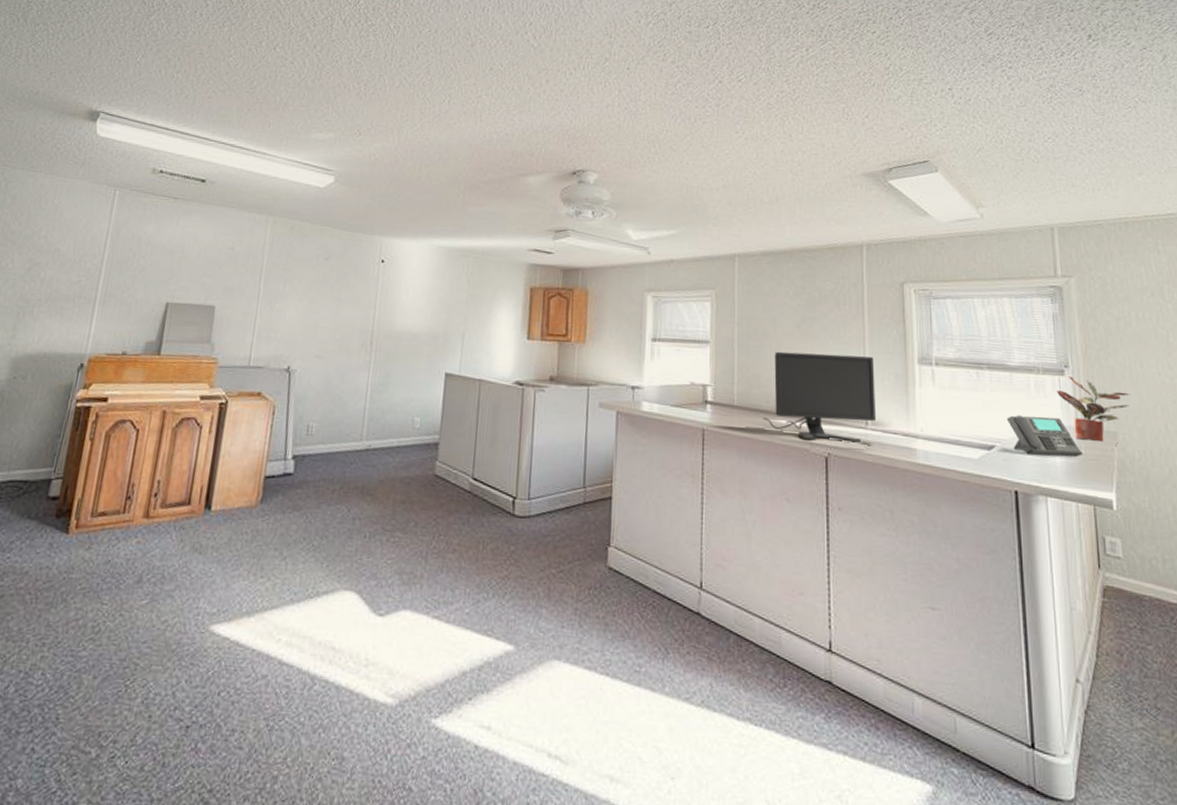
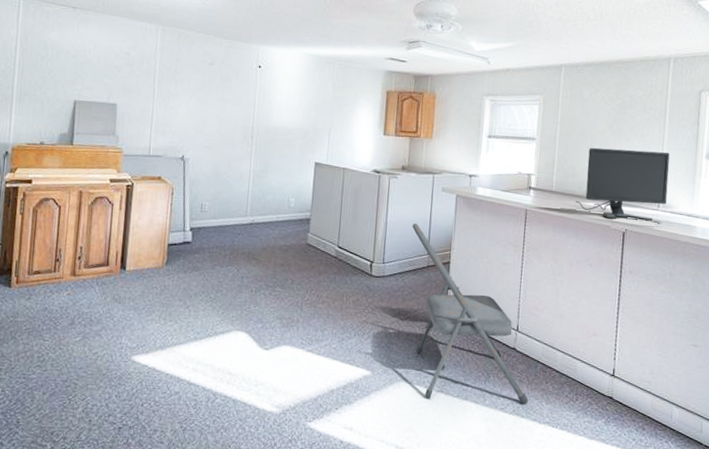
folding chair: none [564,447,722,693] -> present [412,223,529,405]

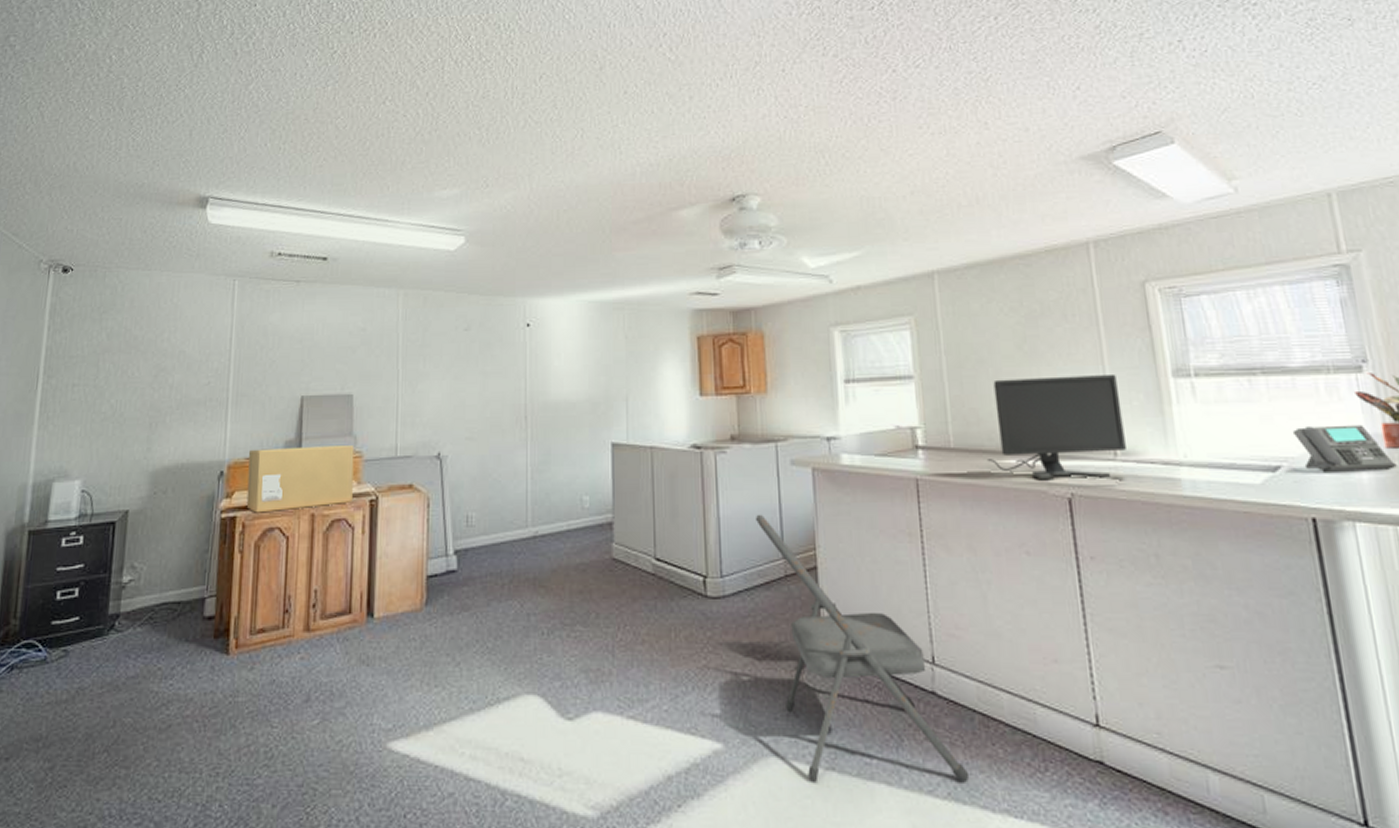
box: none [26,137,116,187] -> present [246,446,354,513]

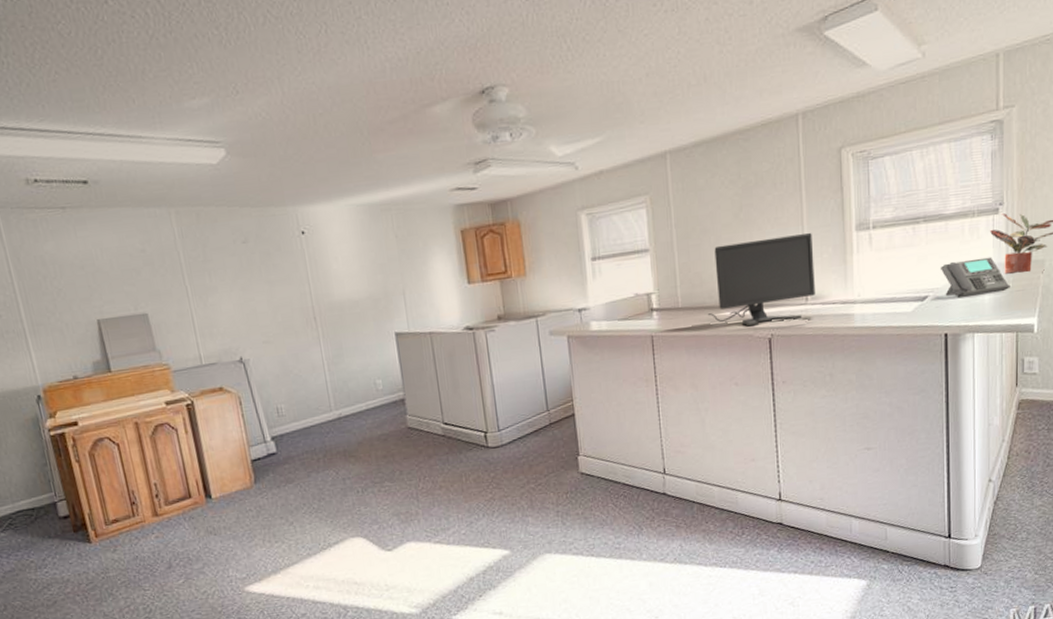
box: present [246,446,354,513] -> none [60,360,170,428]
folding chair: present [756,514,970,783] -> none [523,378,690,566]

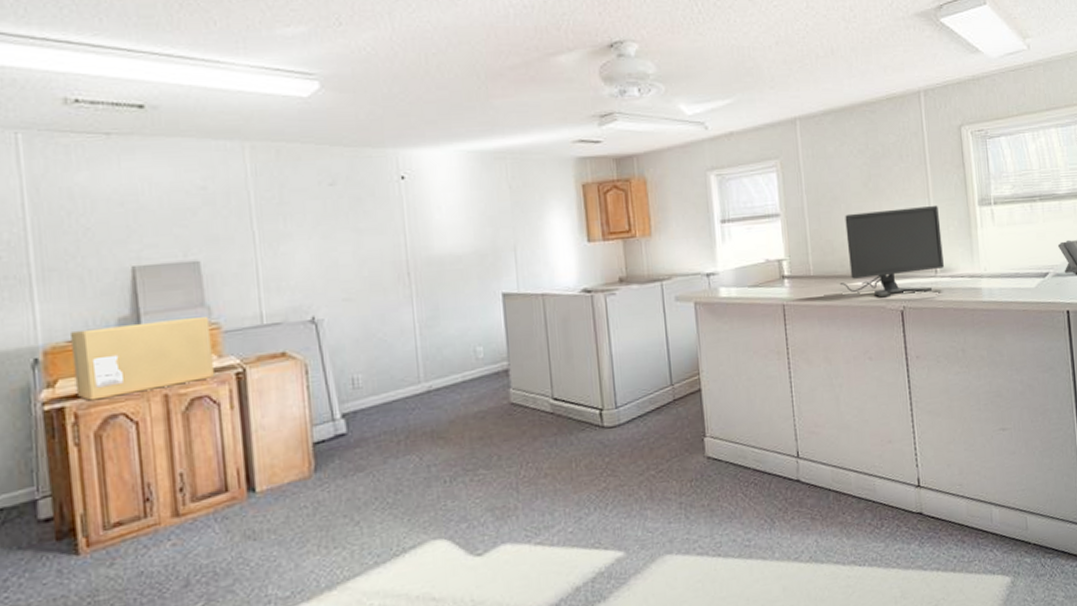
box: none [60,360,170,428] -> present [71,317,214,401]

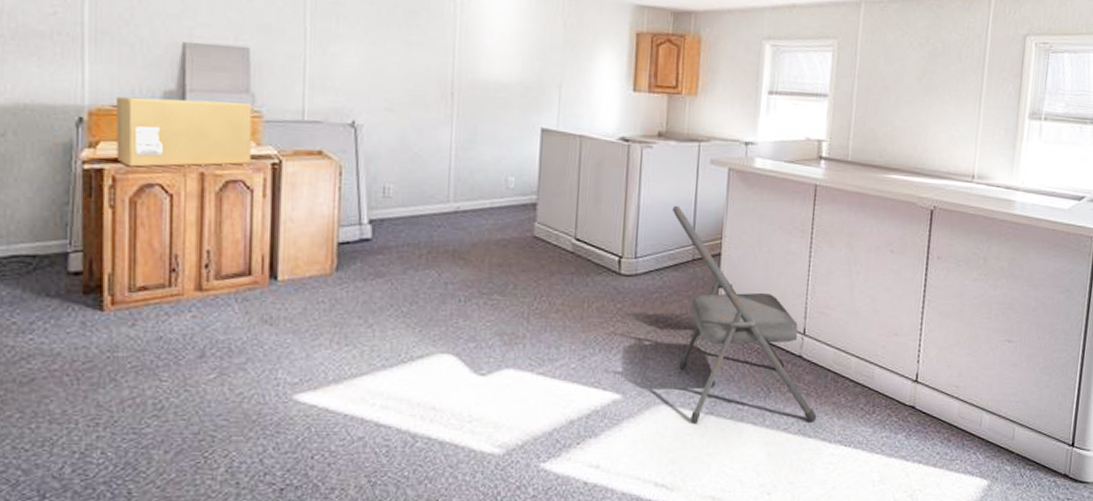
folding chair: none [646,347,826,569] -> present [673,205,817,423]
computer monitor: present [839,205,944,298] -> none [875,105,988,196]

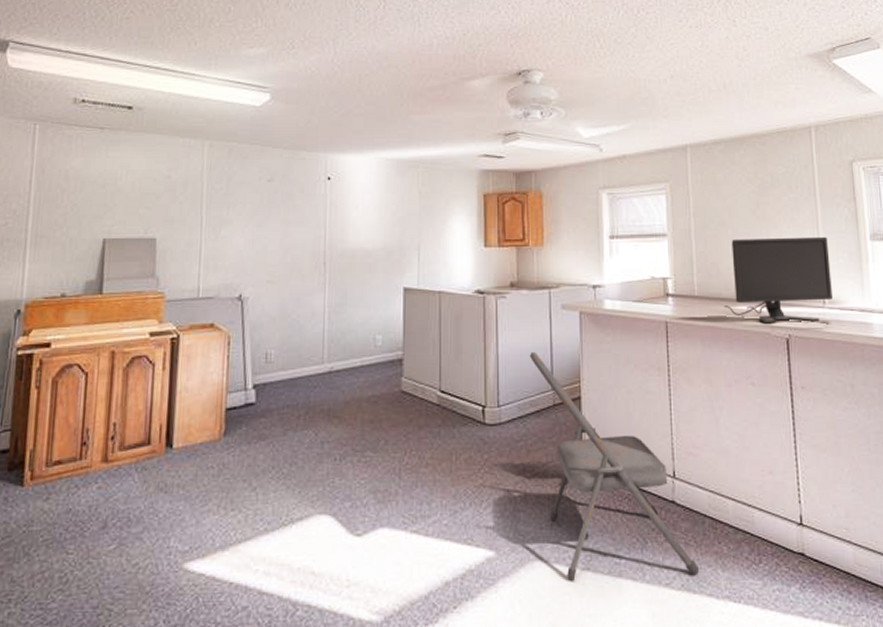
box: present [116,97,252,168] -> none [44,287,157,350]
computer monitor: none [875,105,988,196] -> present [723,236,833,324]

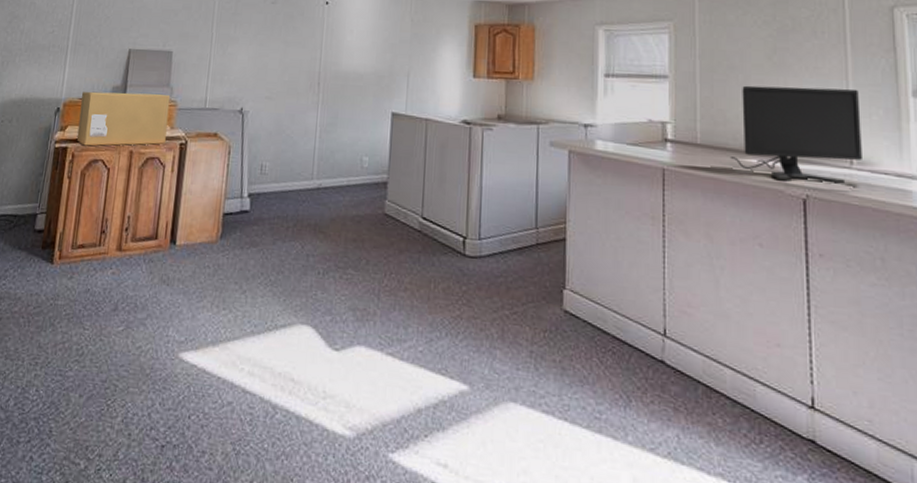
box: none [44,287,157,350] -> present [76,91,171,147]
folding chair: present [530,351,700,581] -> none [515,187,690,445]

